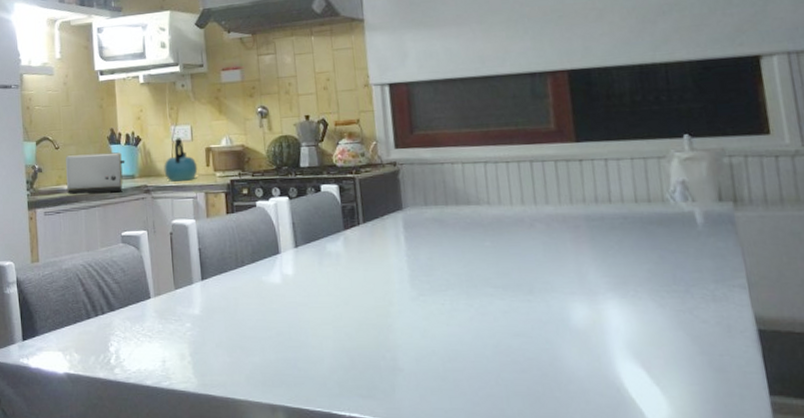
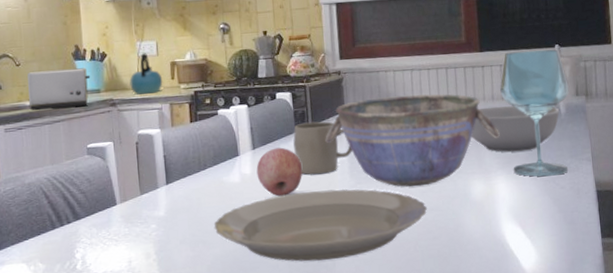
plate: none [252,300,512,383] -> present [213,189,428,262]
fruit: none [299,247,354,303] -> present [256,147,303,197]
mug: none [341,219,413,281] -> present [293,121,352,175]
bowl: none [379,192,609,305] -> present [325,94,500,187]
bowl: none [567,210,695,270] -> present [471,106,560,152]
wine glass: none [605,140,713,305] -> present [500,49,569,177]

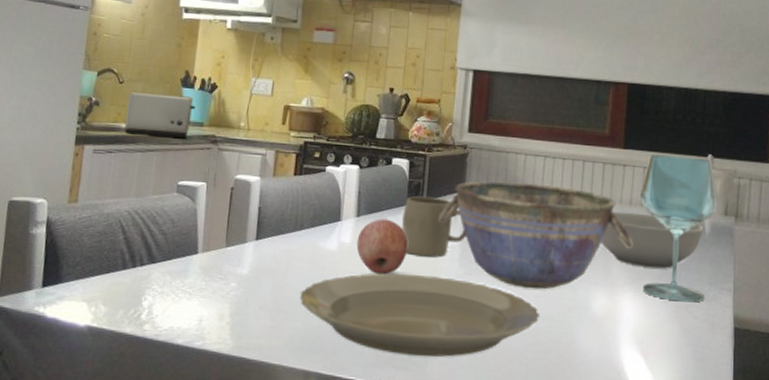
kettle: present [129,53,163,95] -> none [236,91,273,137]

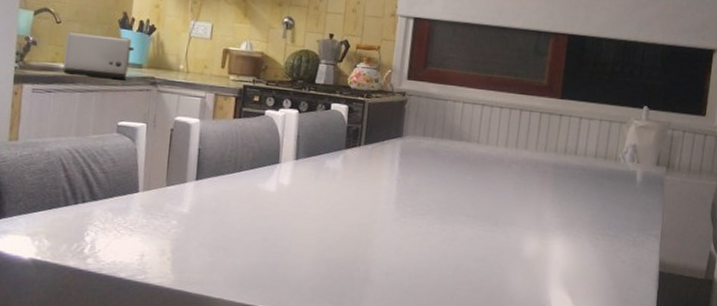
plate: present [299,273,540,357] -> none [238,214,473,294]
fruit: present [356,219,409,275] -> none [295,162,346,216]
mug: present [402,196,466,257] -> none [340,140,403,199]
bowl: present [438,181,633,289] -> none [375,127,566,232]
bowl: present [600,211,704,269] -> none [533,159,636,215]
wine glass: present [640,154,718,303] -> none [573,104,651,248]

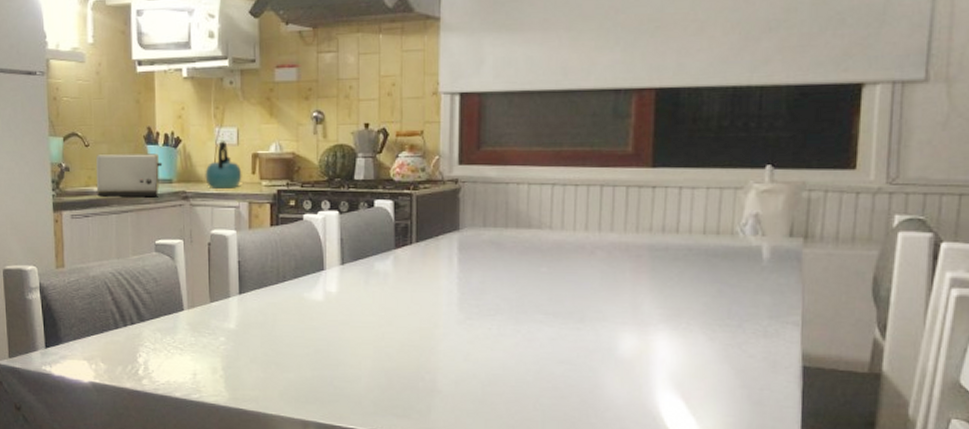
kettle: none [175,34,212,80] -> present [205,141,242,189]

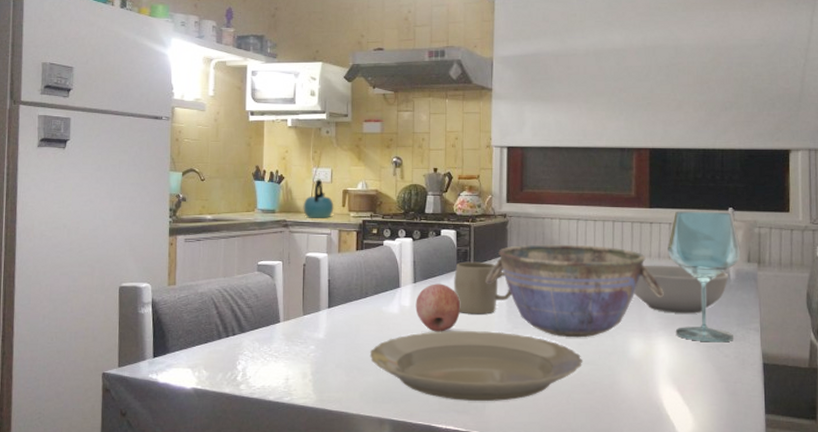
toaster: present [96,153,163,198] -> none [208,187,268,225]
plate: none [289,322,556,405] -> present [369,331,583,401]
fruit: none [344,265,400,323] -> present [415,283,461,332]
mug: none [391,238,464,303] -> present [454,261,511,315]
bowl: none [431,216,668,332] -> present [486,244,664,338]
bowl: none [626,241,761,303] -> present [633,265,729,314]
wine glass: none [675,170,780,340] -> present [668,211,741,343]

